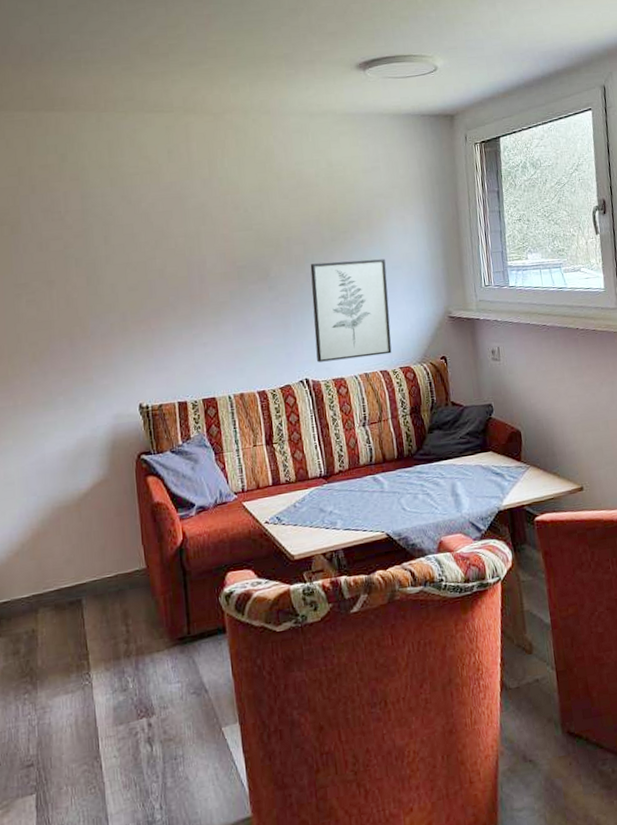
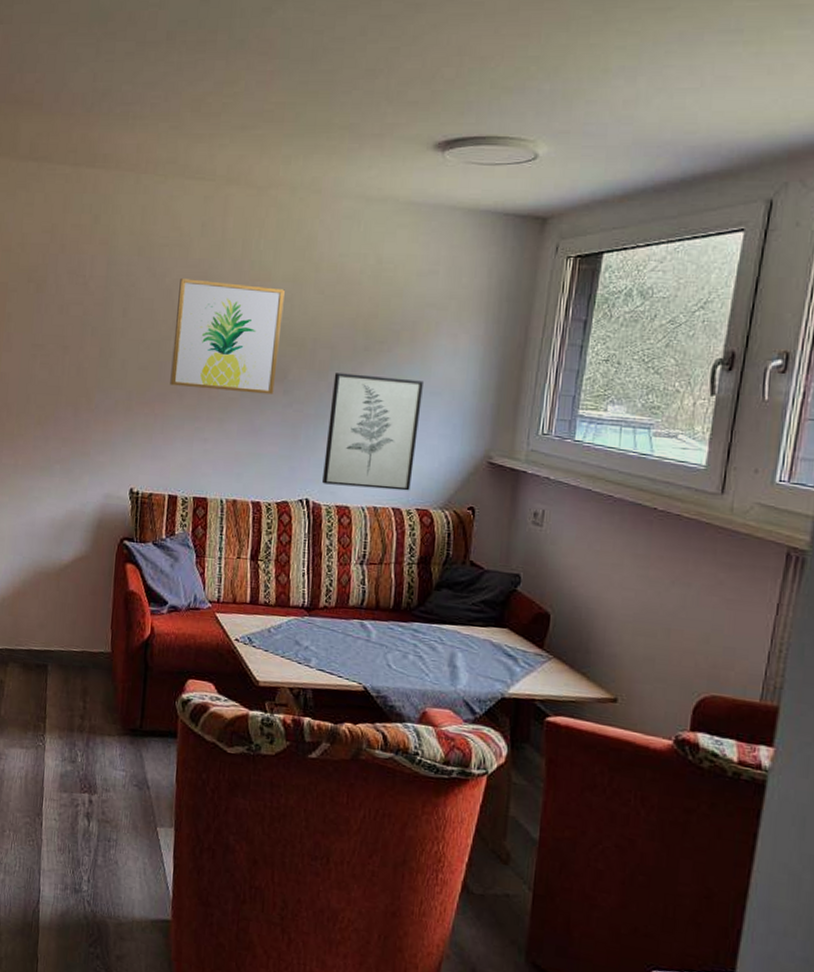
wall art: none [155,198,260,300] -> present [170,279,285,395]

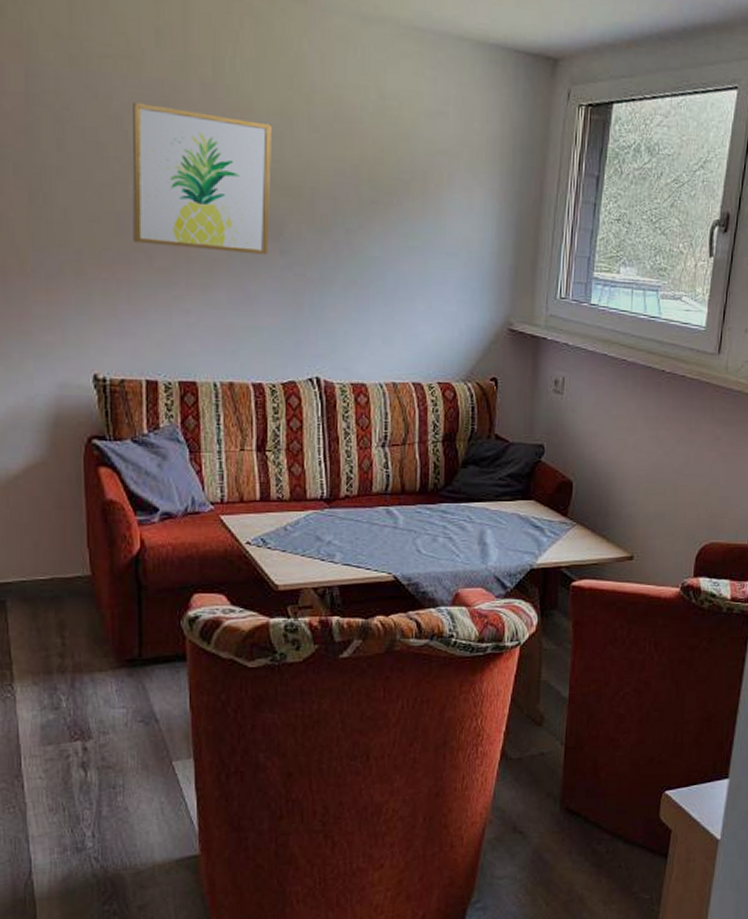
wall art: present [322,373,425,491] -> none [334,229,440,364]

